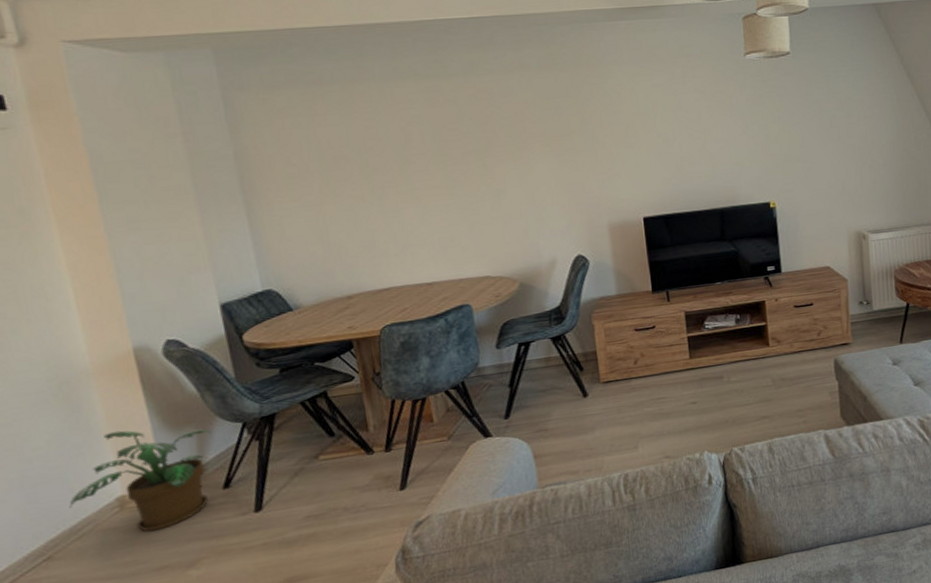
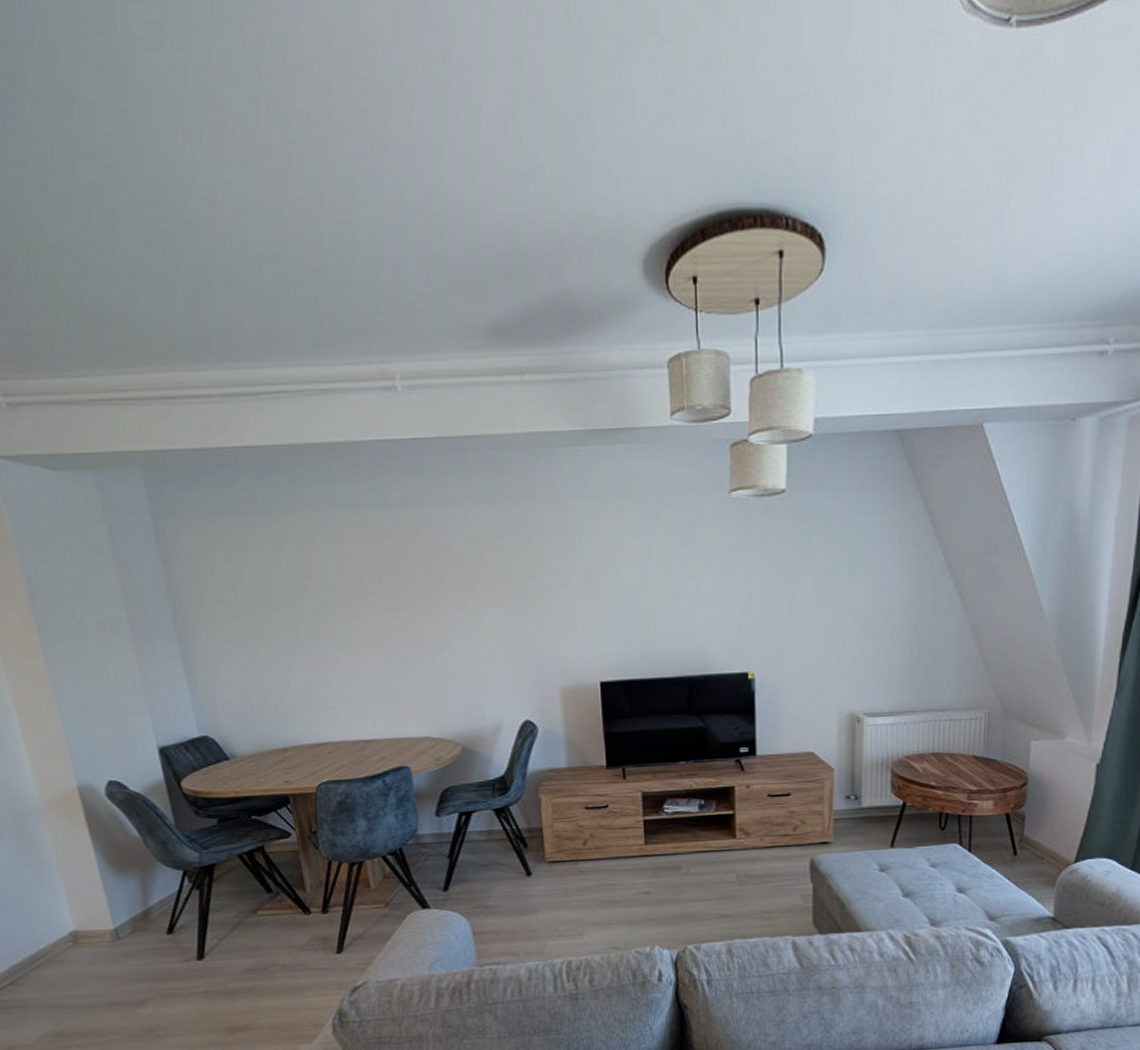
potted plant: present [69,428,212,532] -> none [27,867,155,968]

